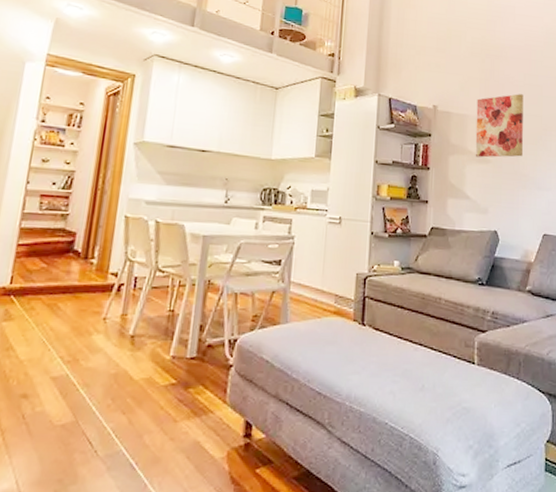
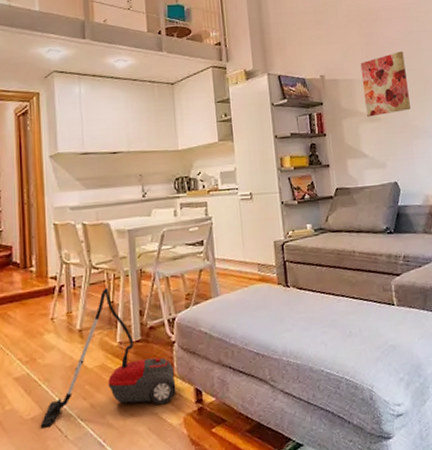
vacuum cleaner: none [69,294,226,438] -> present [40,287,177,428]

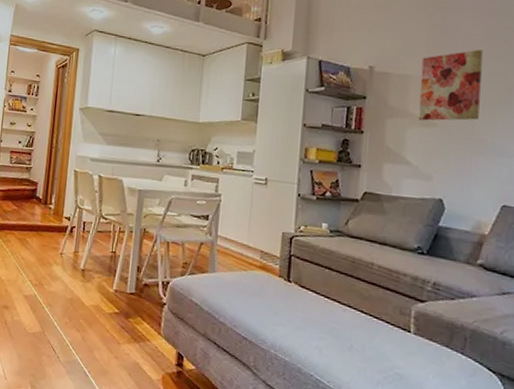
vacuum cleaner: present [40,287,177,428] -> none [39,238,161,358]

